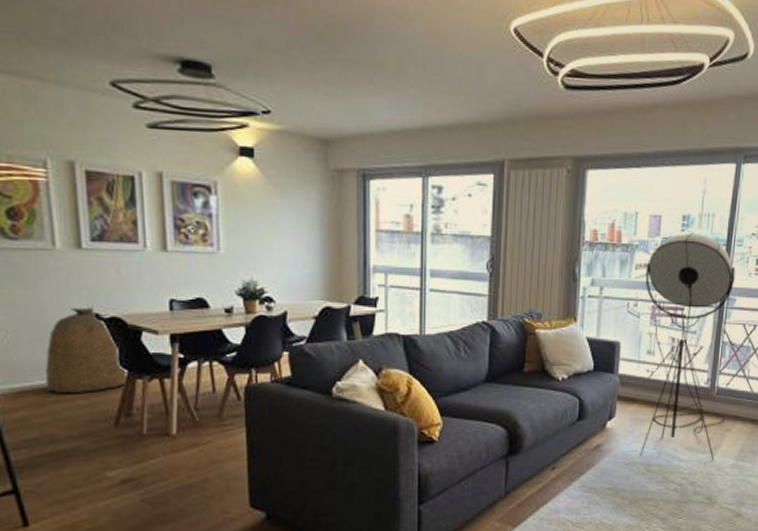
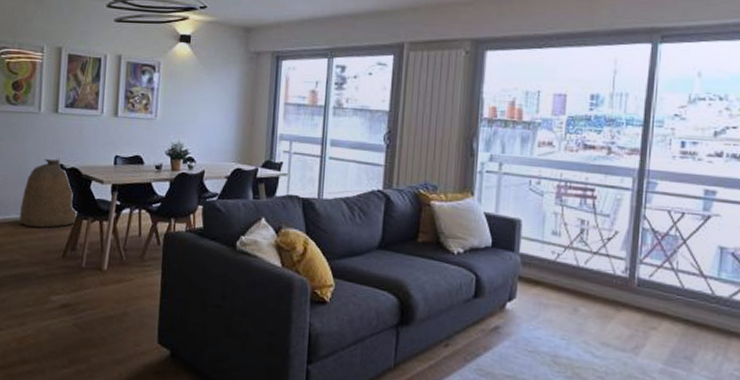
floor lamp: present [640,232,736,460] -> none [544,112,656,361]

